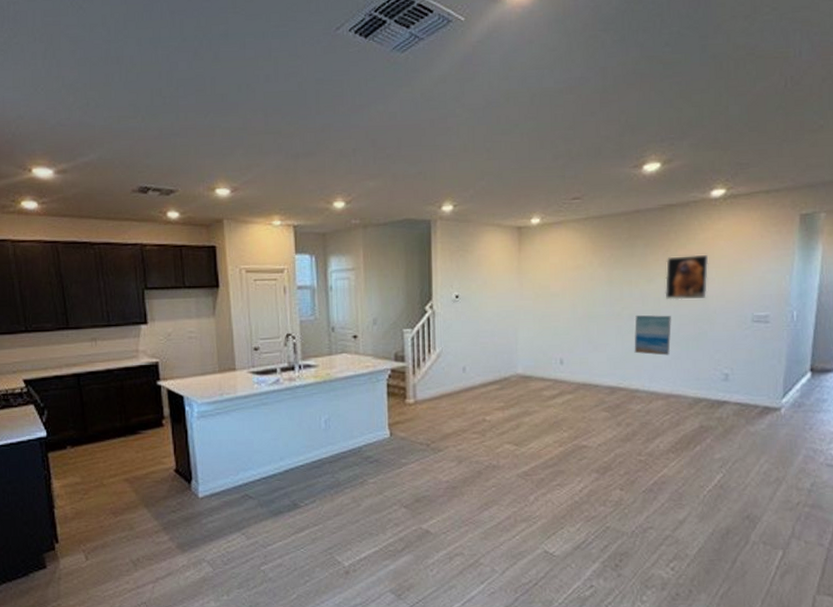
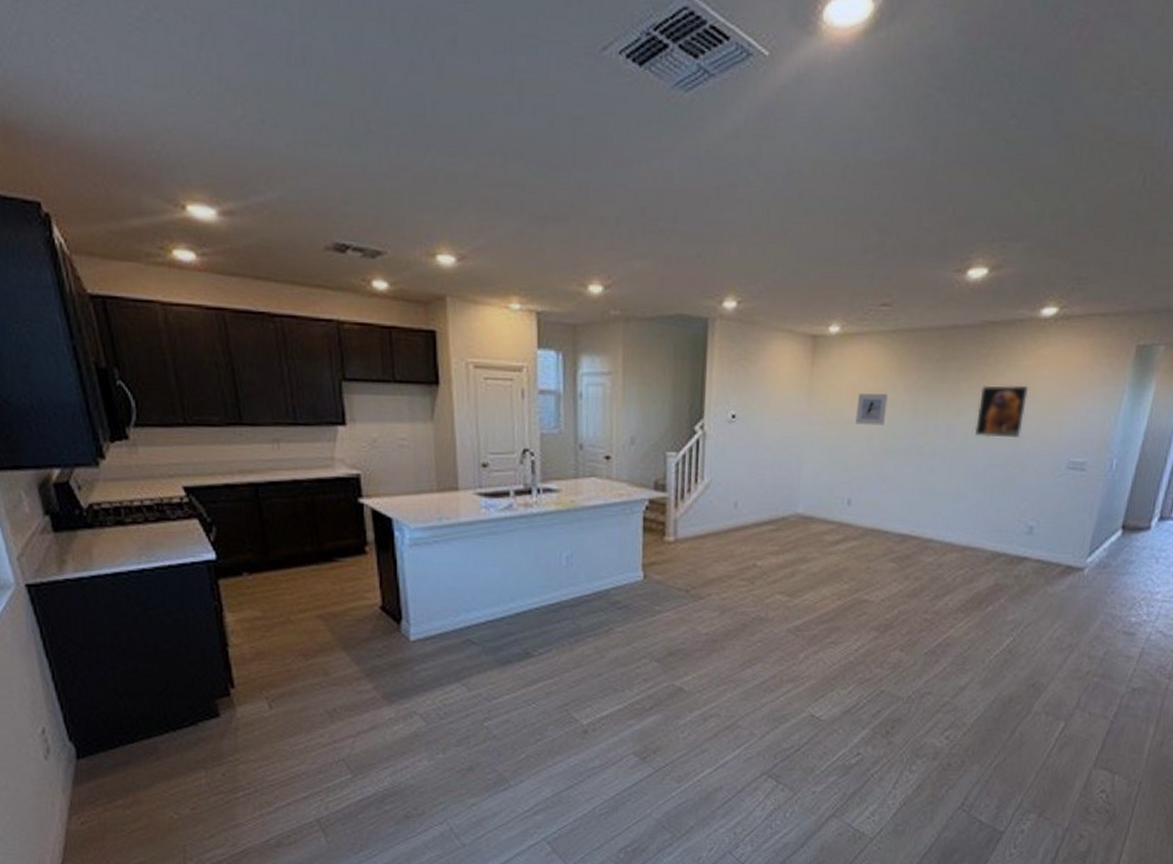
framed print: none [560,269,586,296] -> present [855,393,888,426]
wall art: present [634,315,671,356] -> none [932,453,979,502]

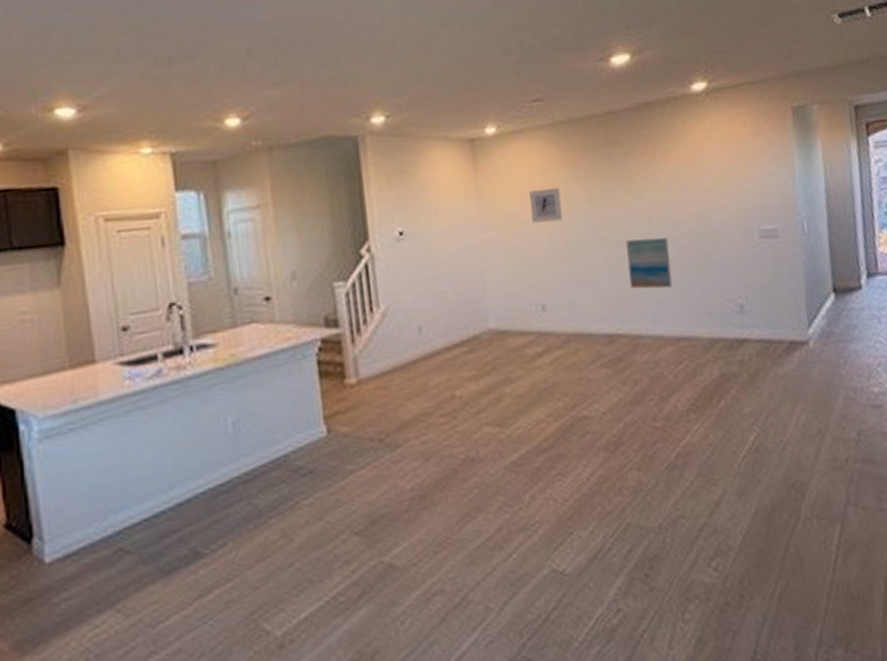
wall art: none [932,453,979,502] -> present [626,237,673,289]
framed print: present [974,385,1029,438] -> none [652,161,705,218]

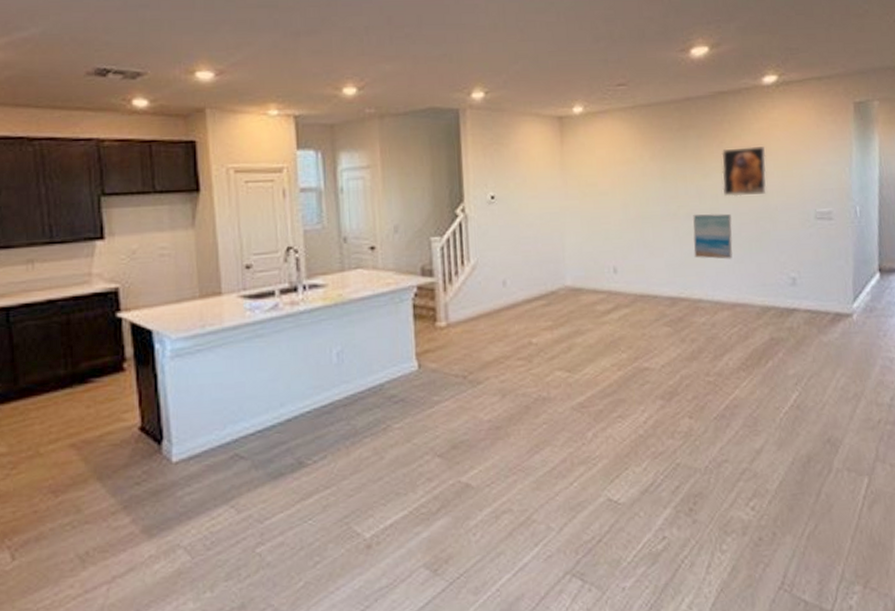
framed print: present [529,187,563,224] -> none [608,163,638,195]
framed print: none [652,161,705,218] -> present [721,147,767,197]

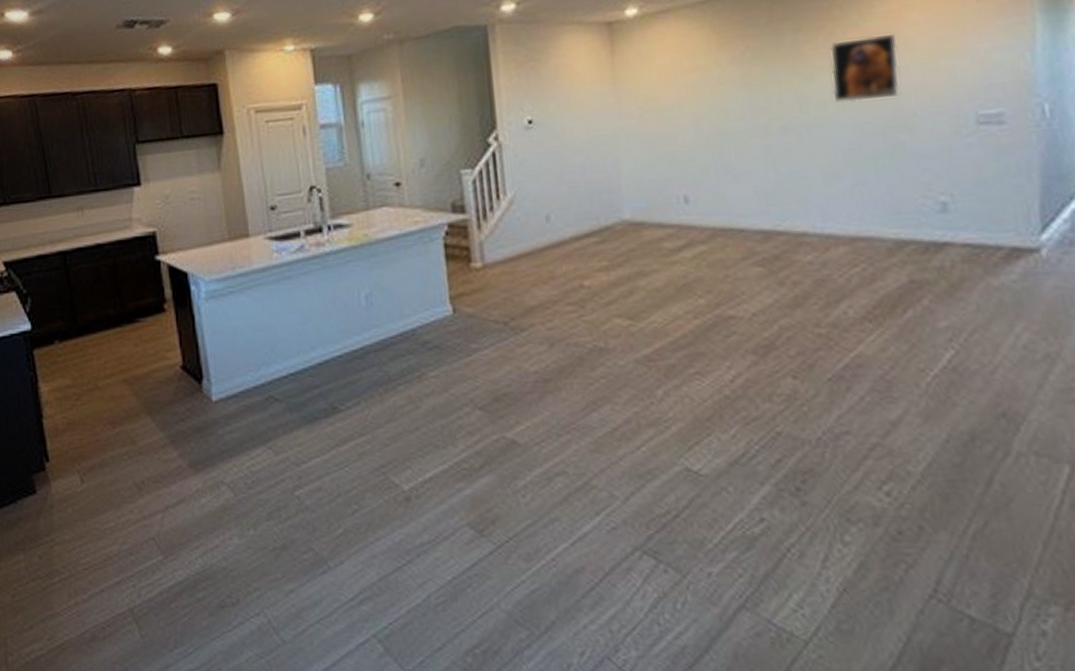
wall art: present [693,213,733,259] -> none [791,124,850,182]

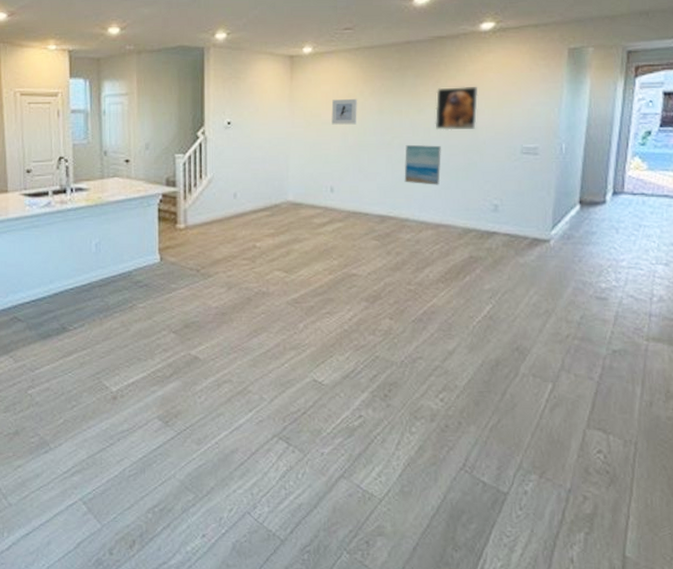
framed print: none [674,70,714,110] -> present [331,98,357,125]
wall art: none [791,124,850,182] -> present [404,145,441,185]

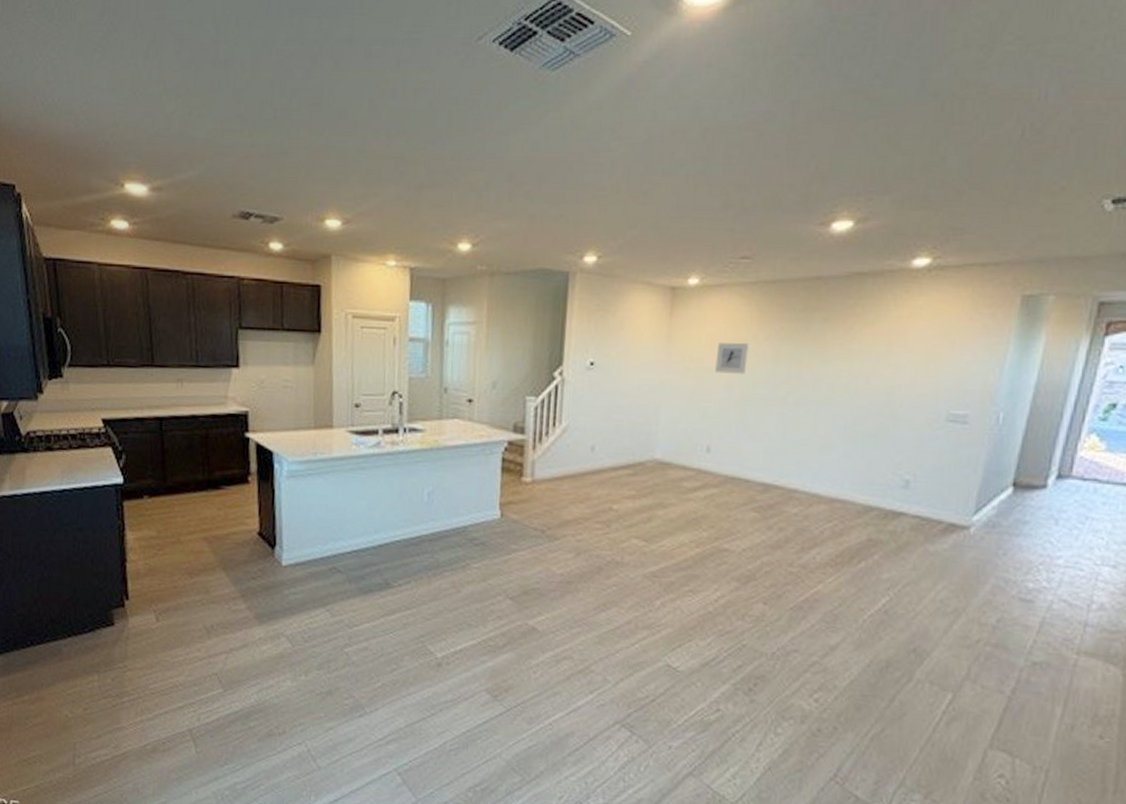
wall art: present [404,145,441,185] -> none [797,402,847,453]
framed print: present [435,87,479,131] -> none [842,335,901,388]

